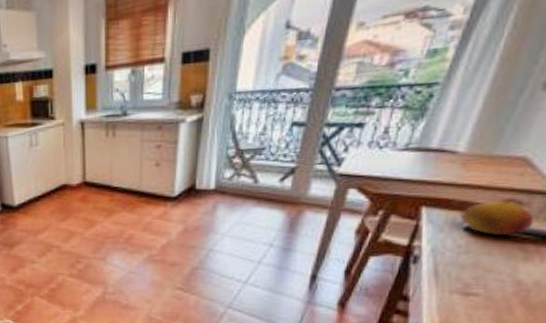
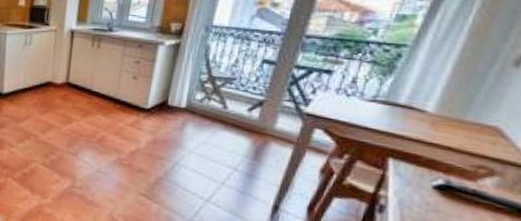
fruit: present [460,199,534,235] -> none [429,162,509,203]

